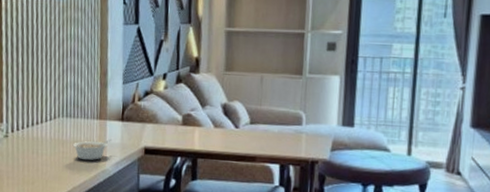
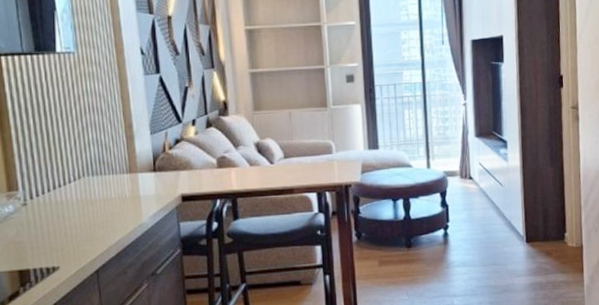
legume: present [72,139,112,161] -> none [103,192,145,217]

